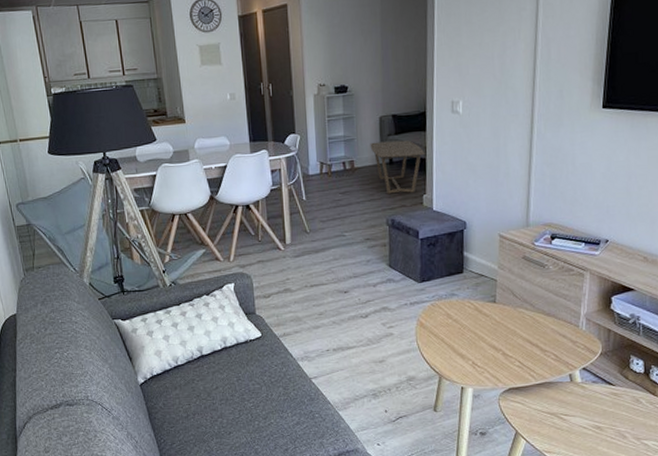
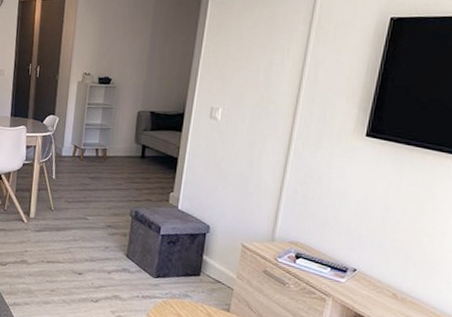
coffee table: present [370,140,425,194] -> none [124,134,178,189]

